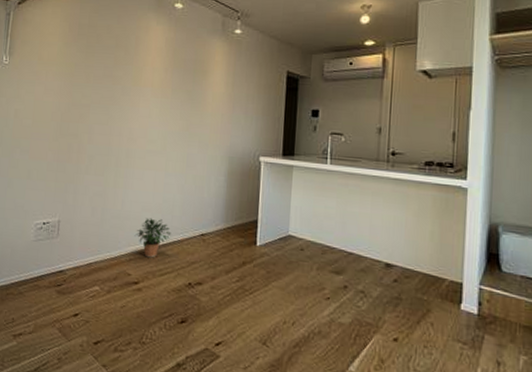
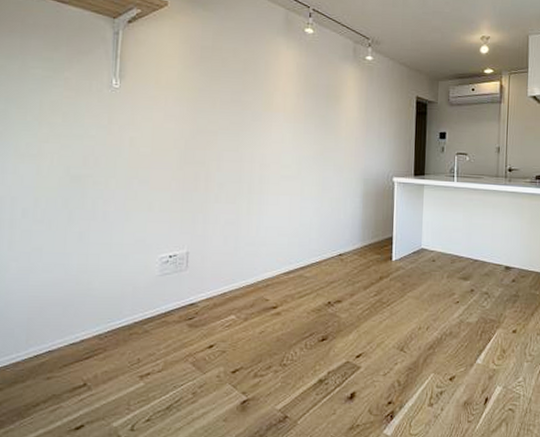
potted plant: present [134,218,172,258] -> none [271,242,309,282]

